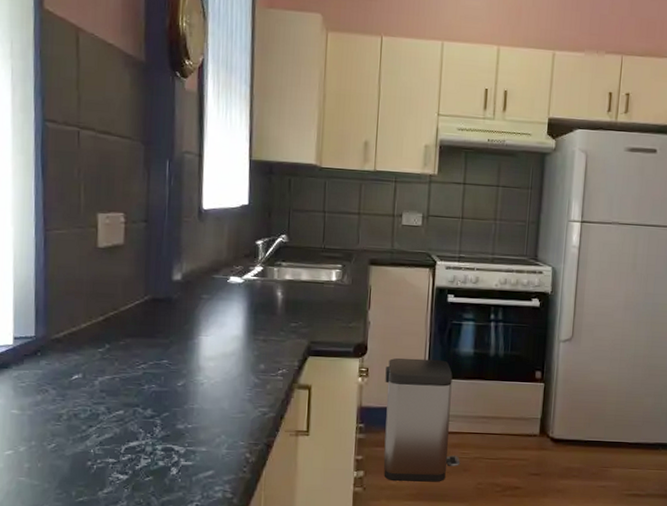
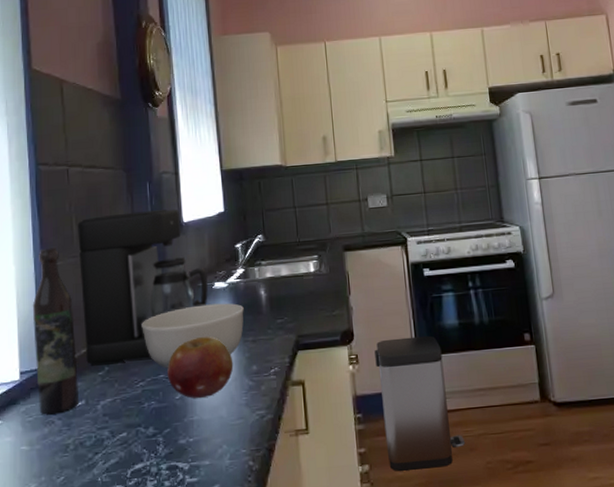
wine bottle: none [30,213,77,383] -> present [32,247,80,414]
coffee maker: none [85,188,223,342] -> present [78,209,208,365]
bowl: none [148,297,258,356] -> present [141,303,244,370]
fruit: none [171,328,241,388] -> present [167,336,234,398]

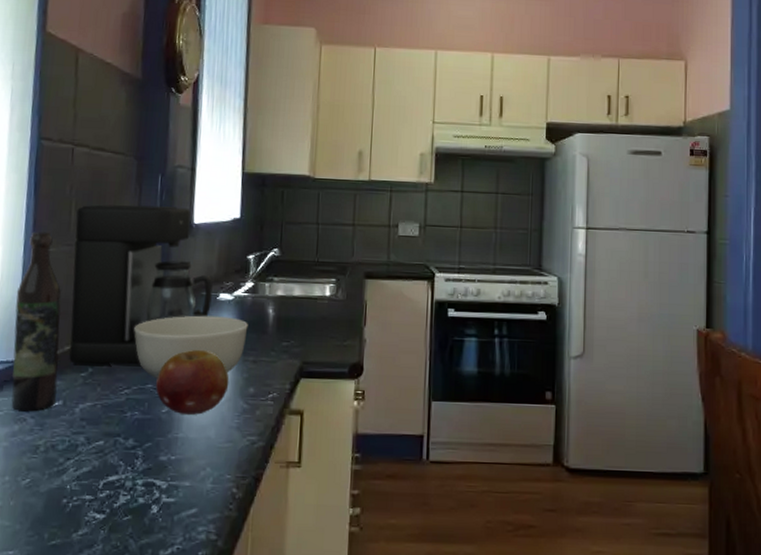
pedal bin: present [374,335,466,471] -> none [382,378,467,520]

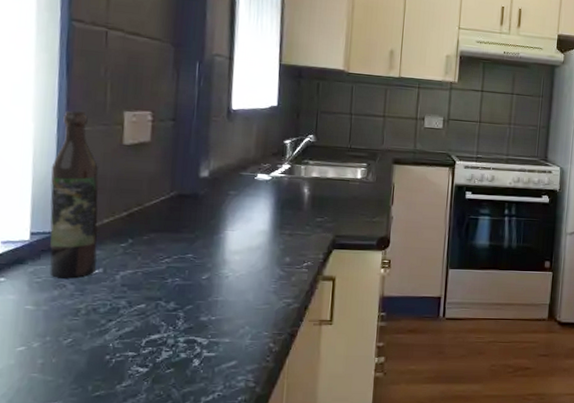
coffee maker: present [69,205,213,365] -> none [108,87,251,237]
bowl: present [134,315,248,380] -> none [173,193,285,250]
fruit: present [156,349,229,415] -> none [196,223,267,281]

